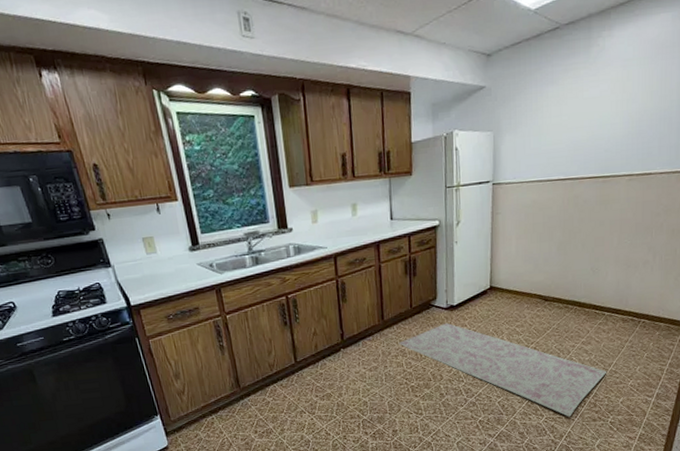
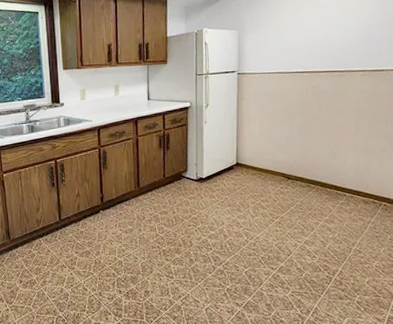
rug: present [398,322,607,417] -> none [152,193,352,293]

